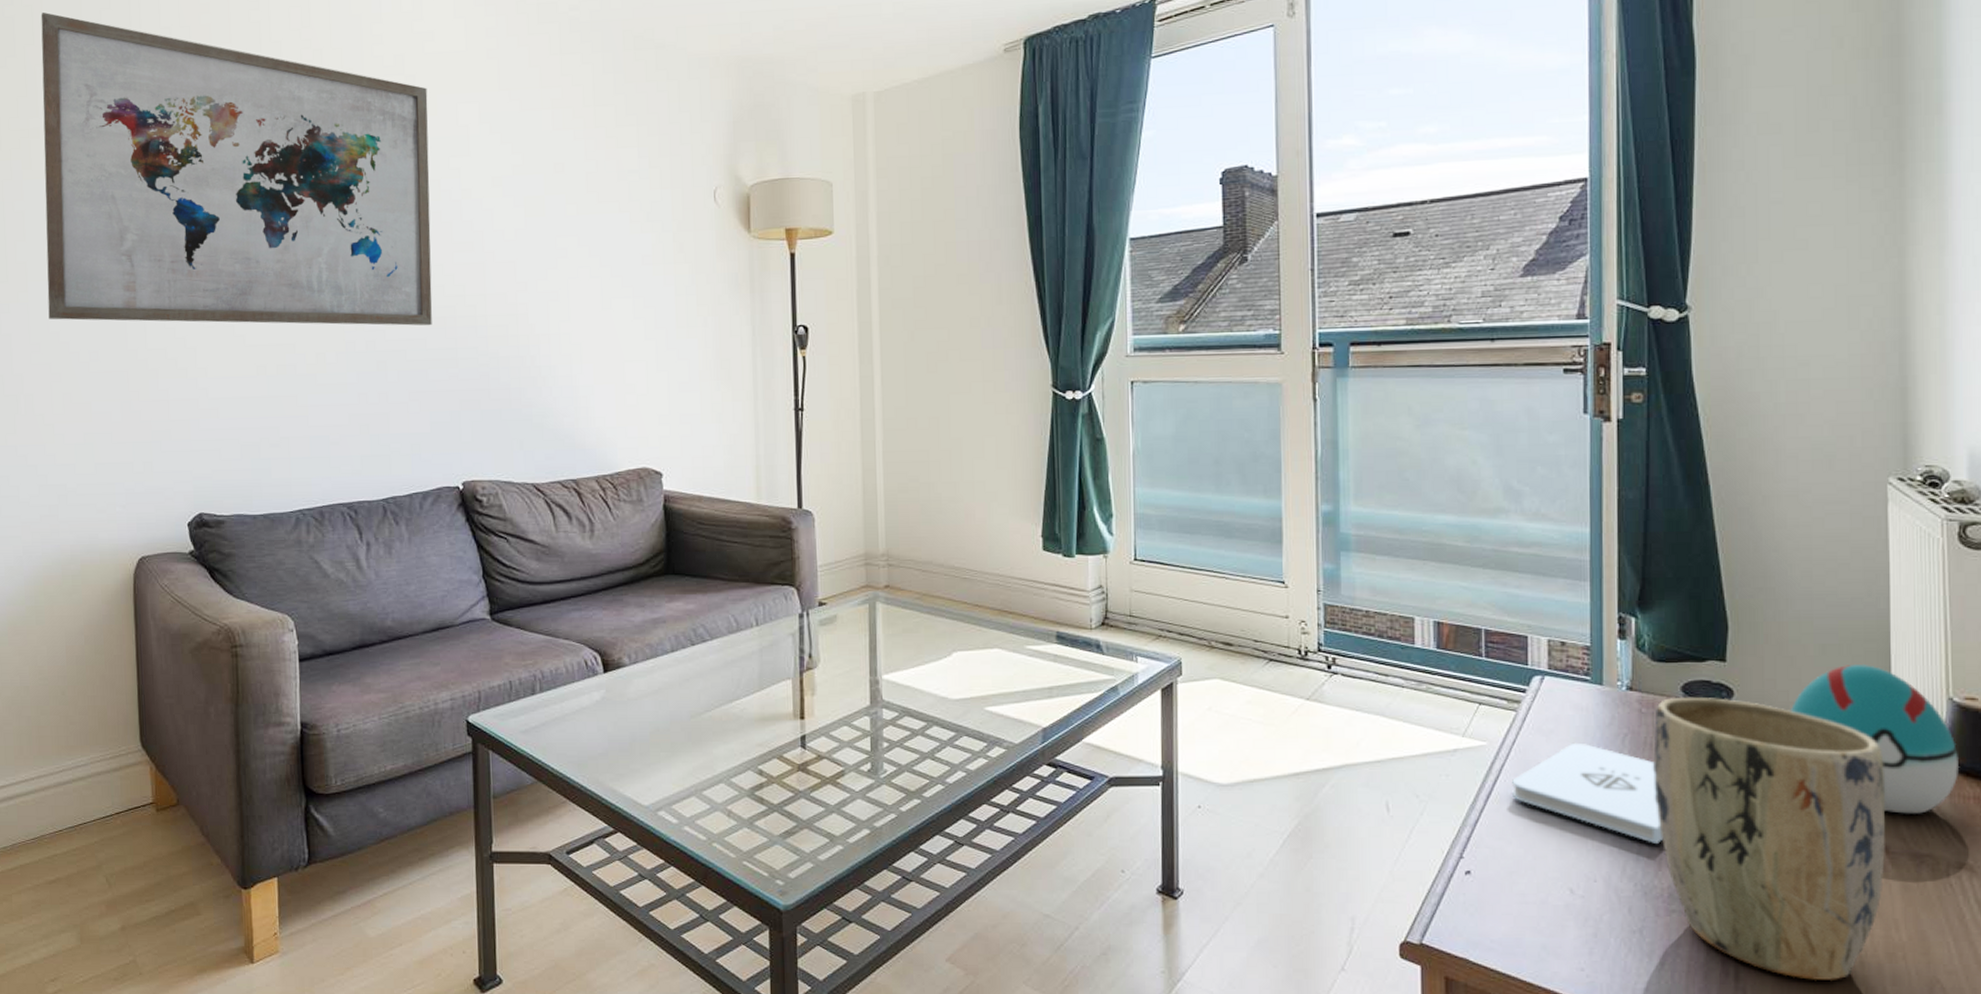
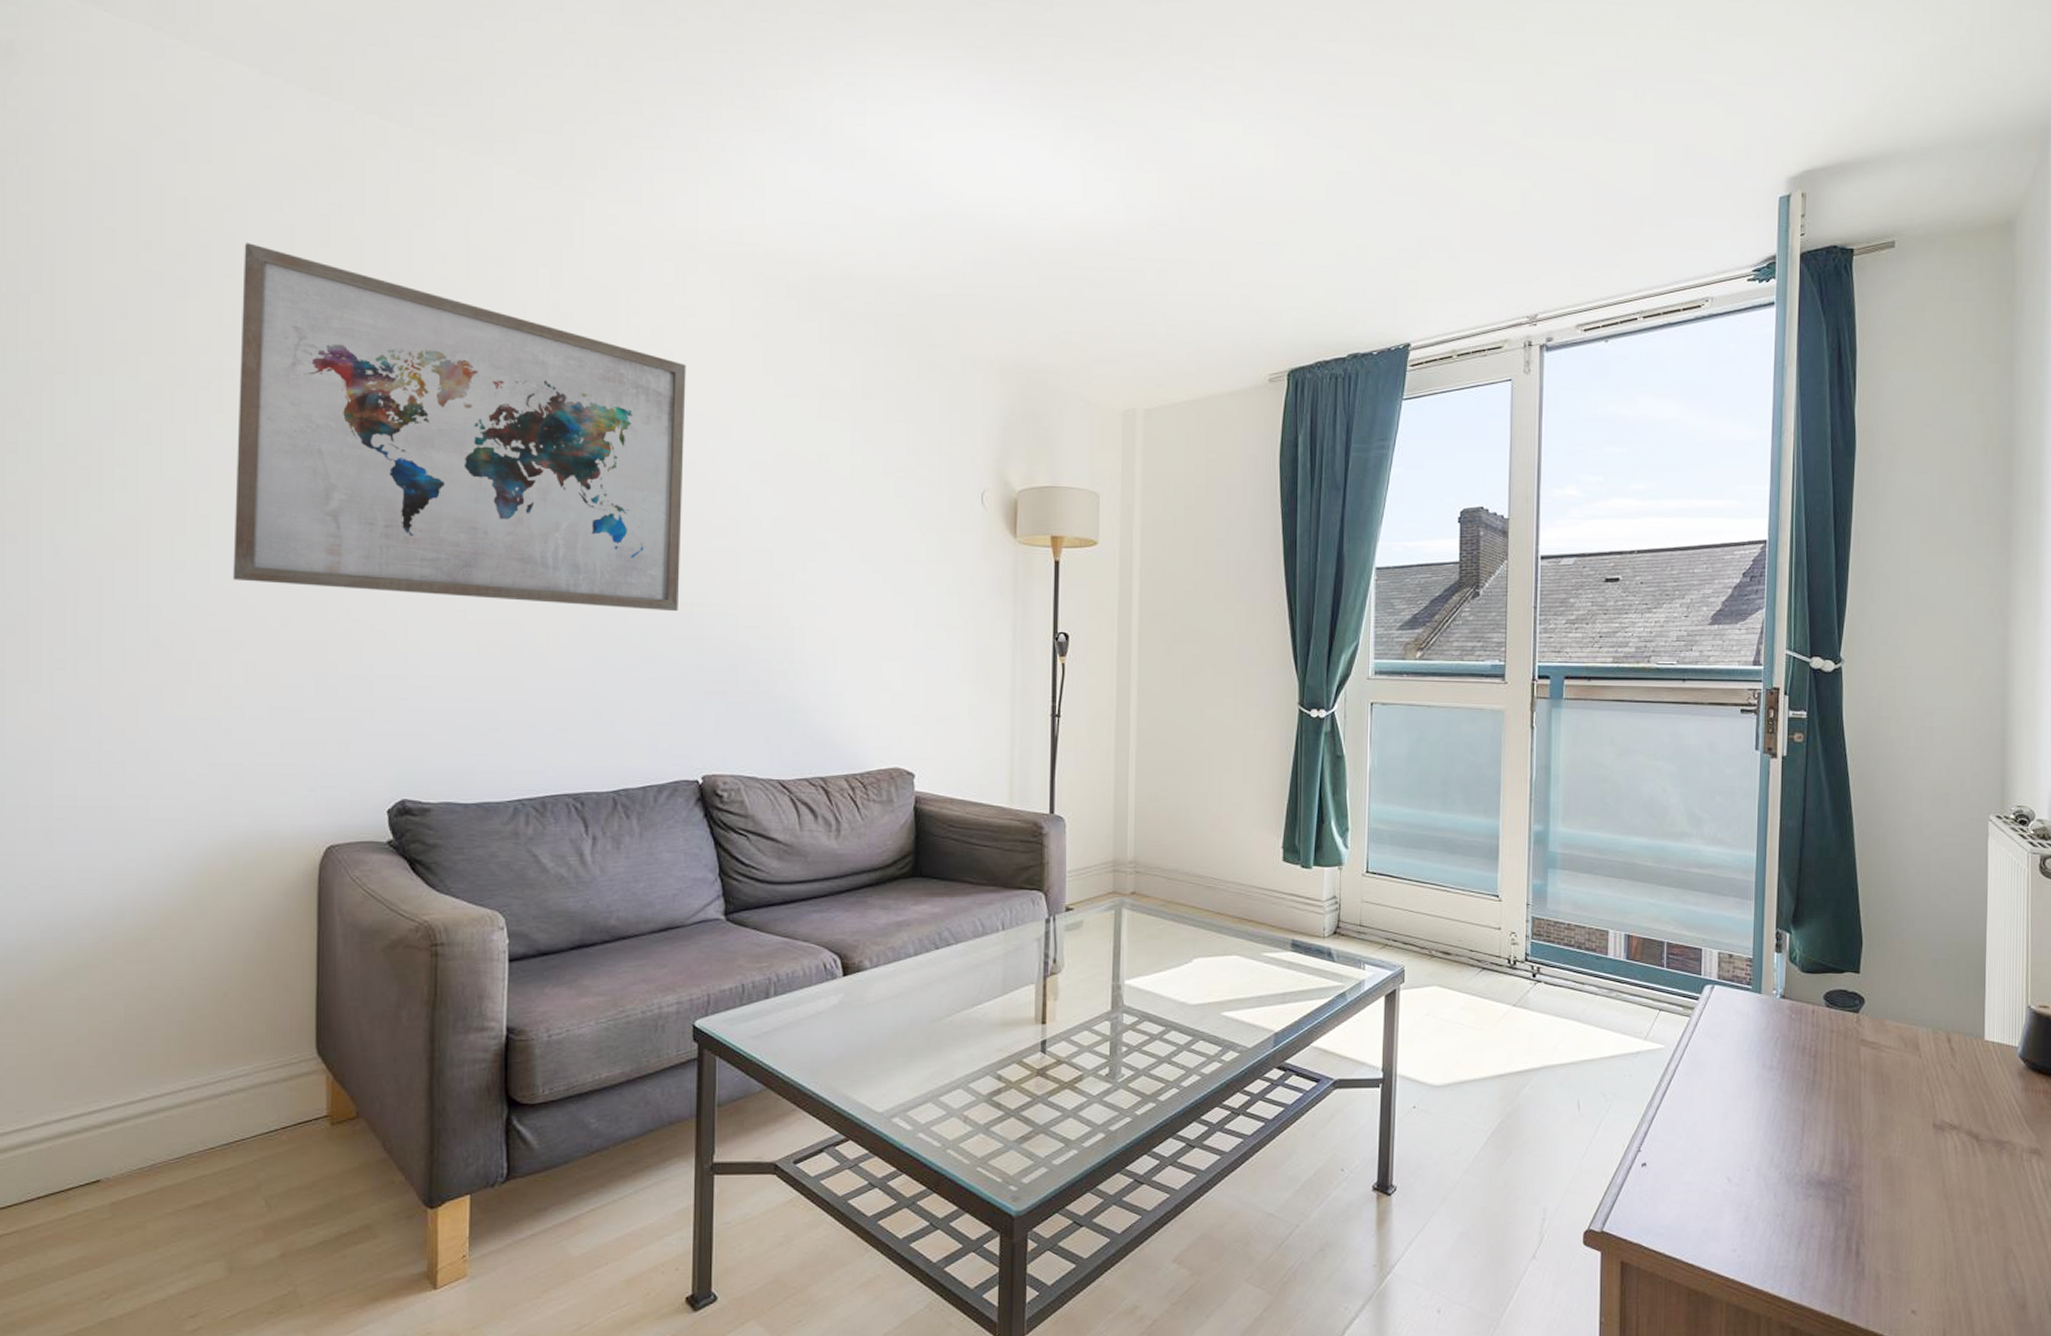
notepad: present [1512,742,1664,845] -> none [1684,1045,1805,1137]
plant pot: present [1653,696,1886,980] -> none [1798,1004,1977,1253]
decorative egg: present [1791,665,1960,814] -> none [1908,977,2034,1106]

